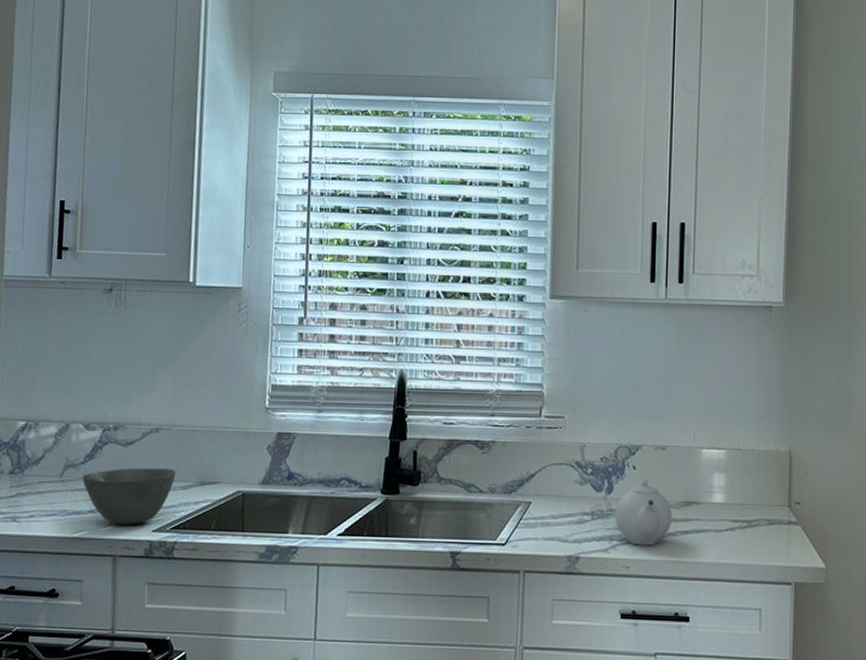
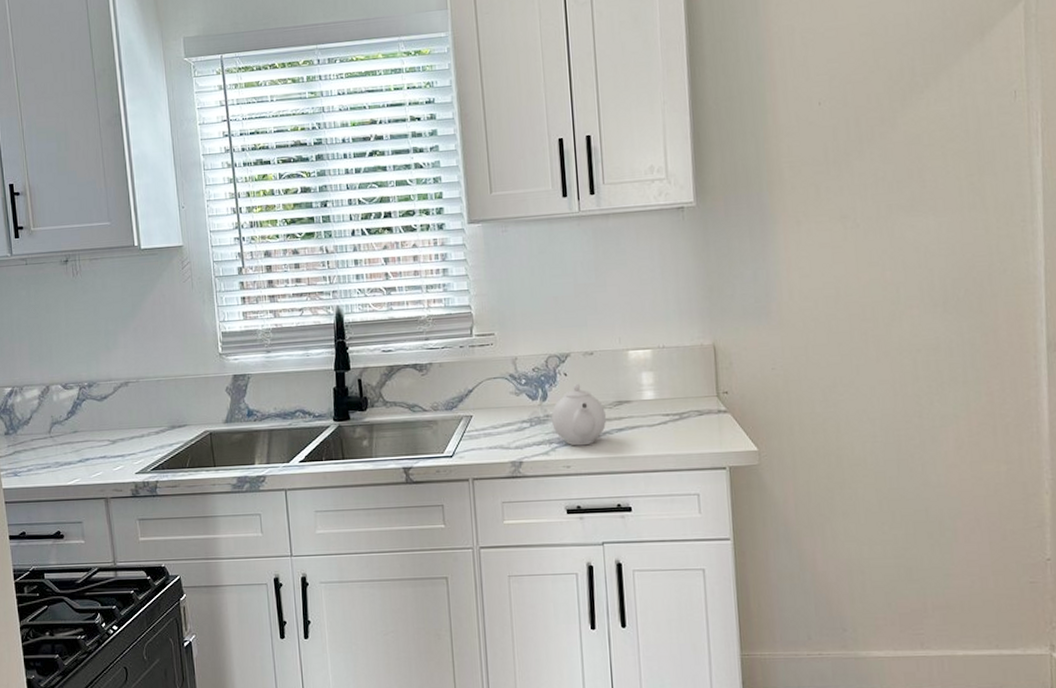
bowl: present [82,467,176,525] -> none [67,417,149,471]

